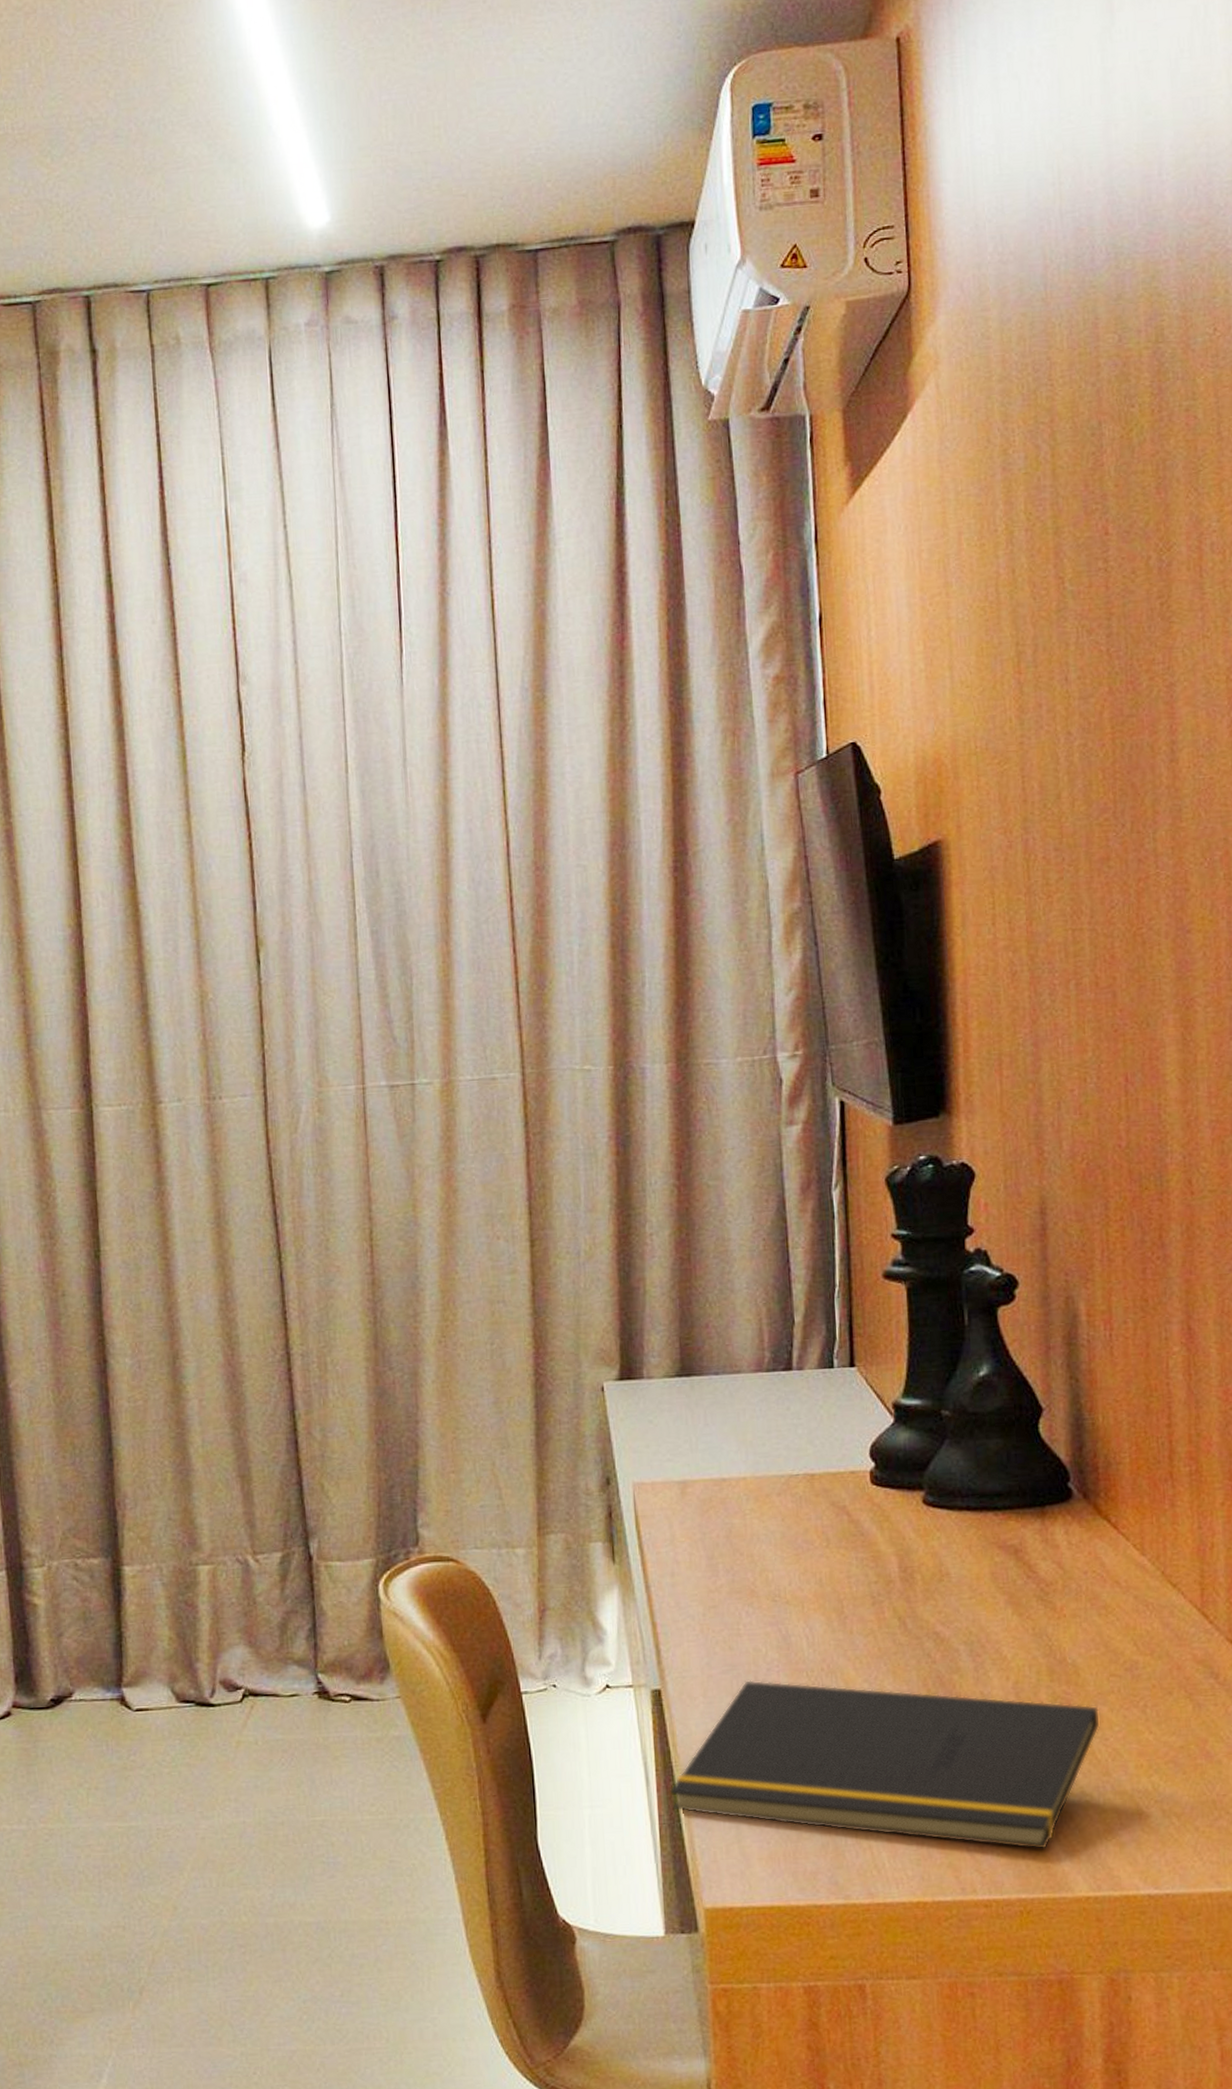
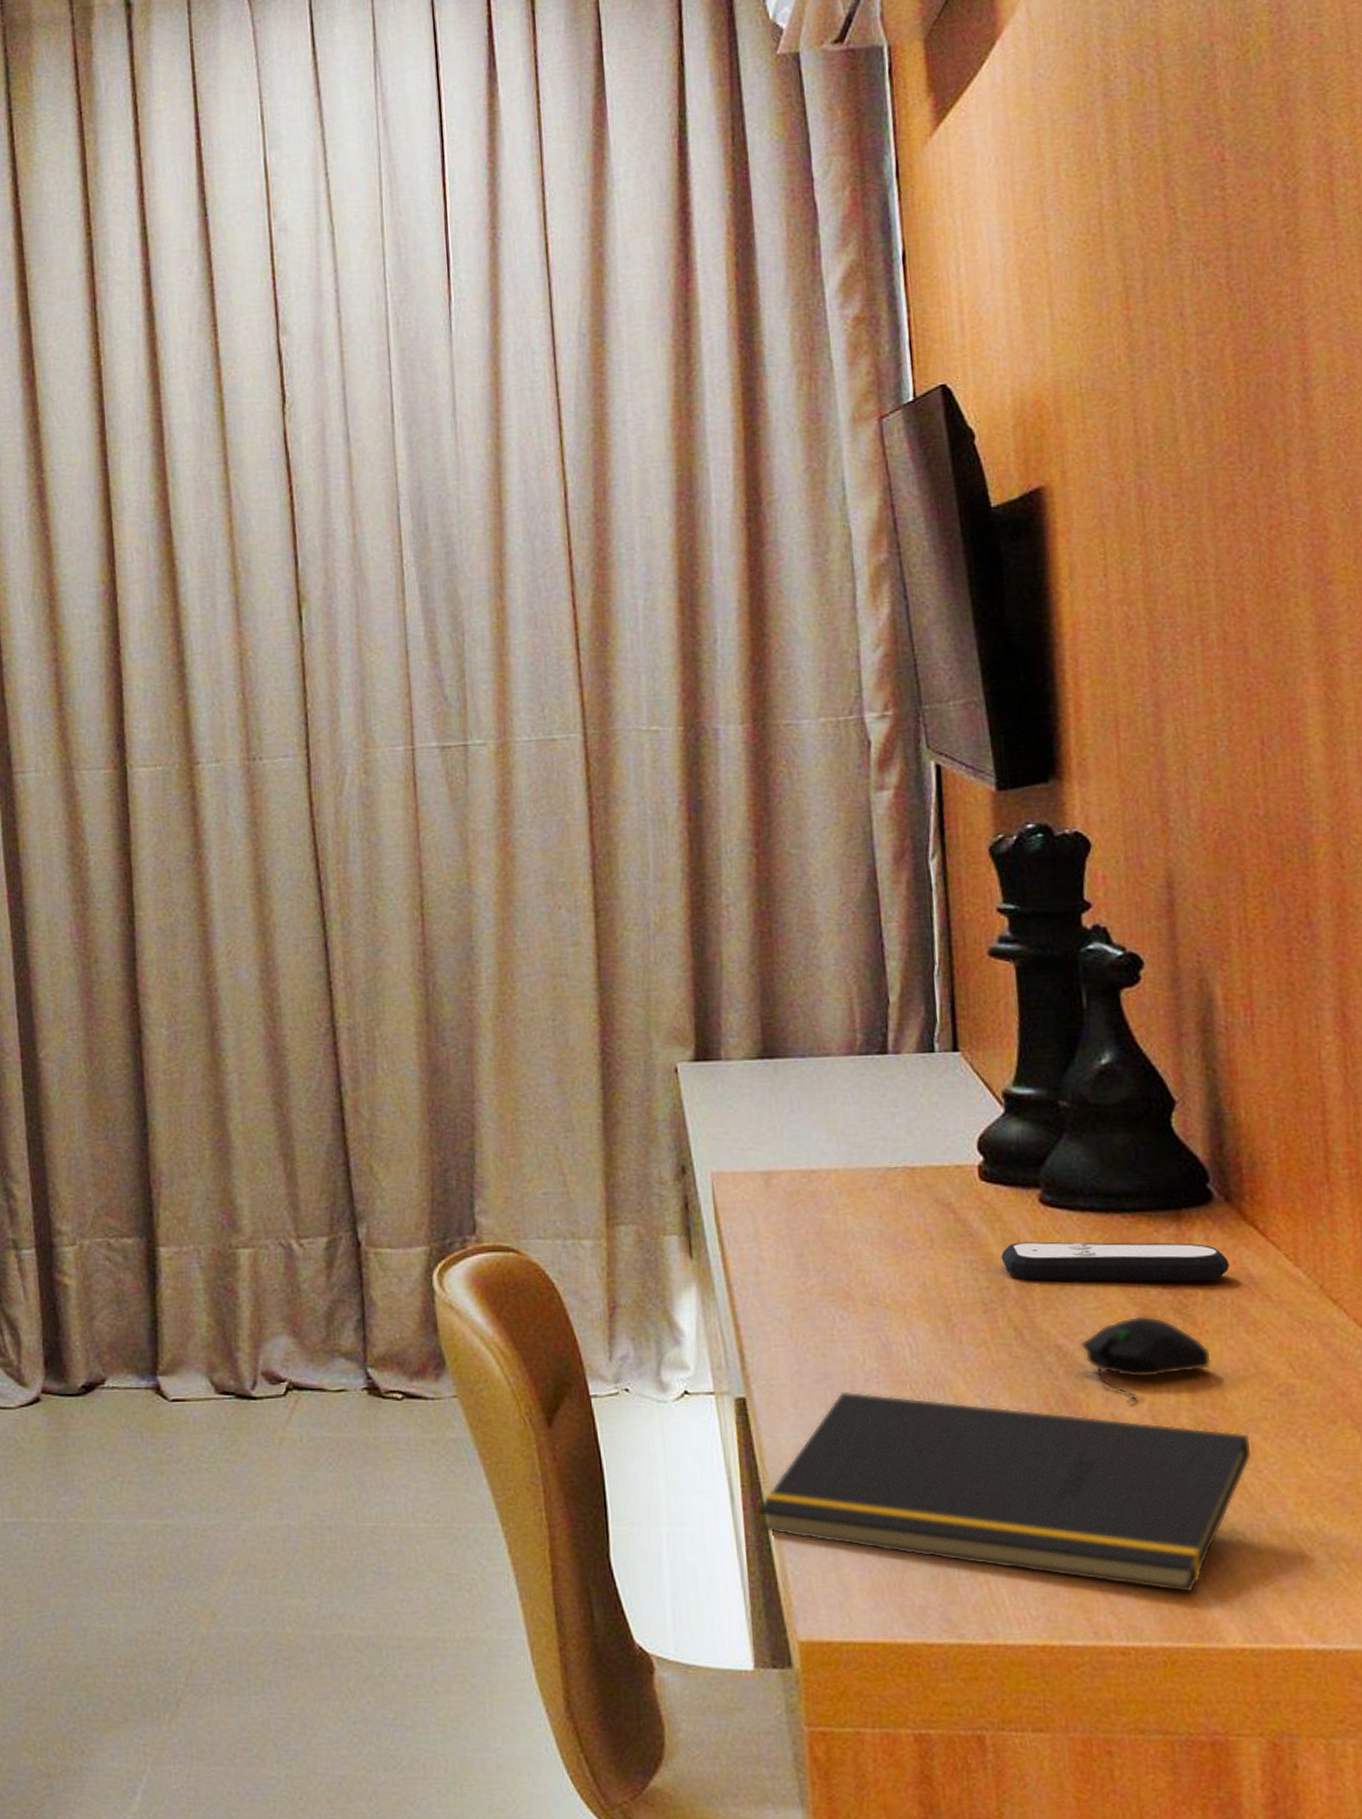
remote control: none [888,1536,1085,1576] -> present [1001,1241,1229,1282]
computer mouse: none [956,1603,1068,1682] -> present [1081,1316,1211,1403]

